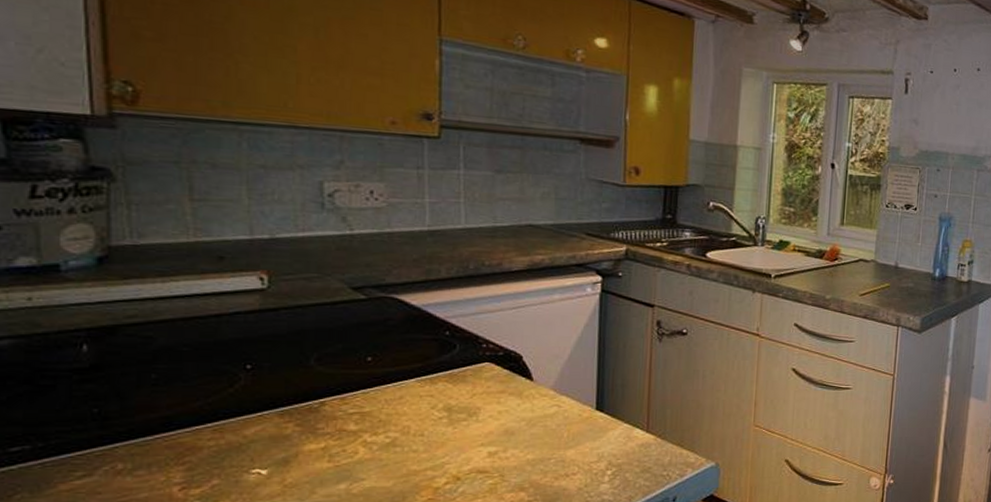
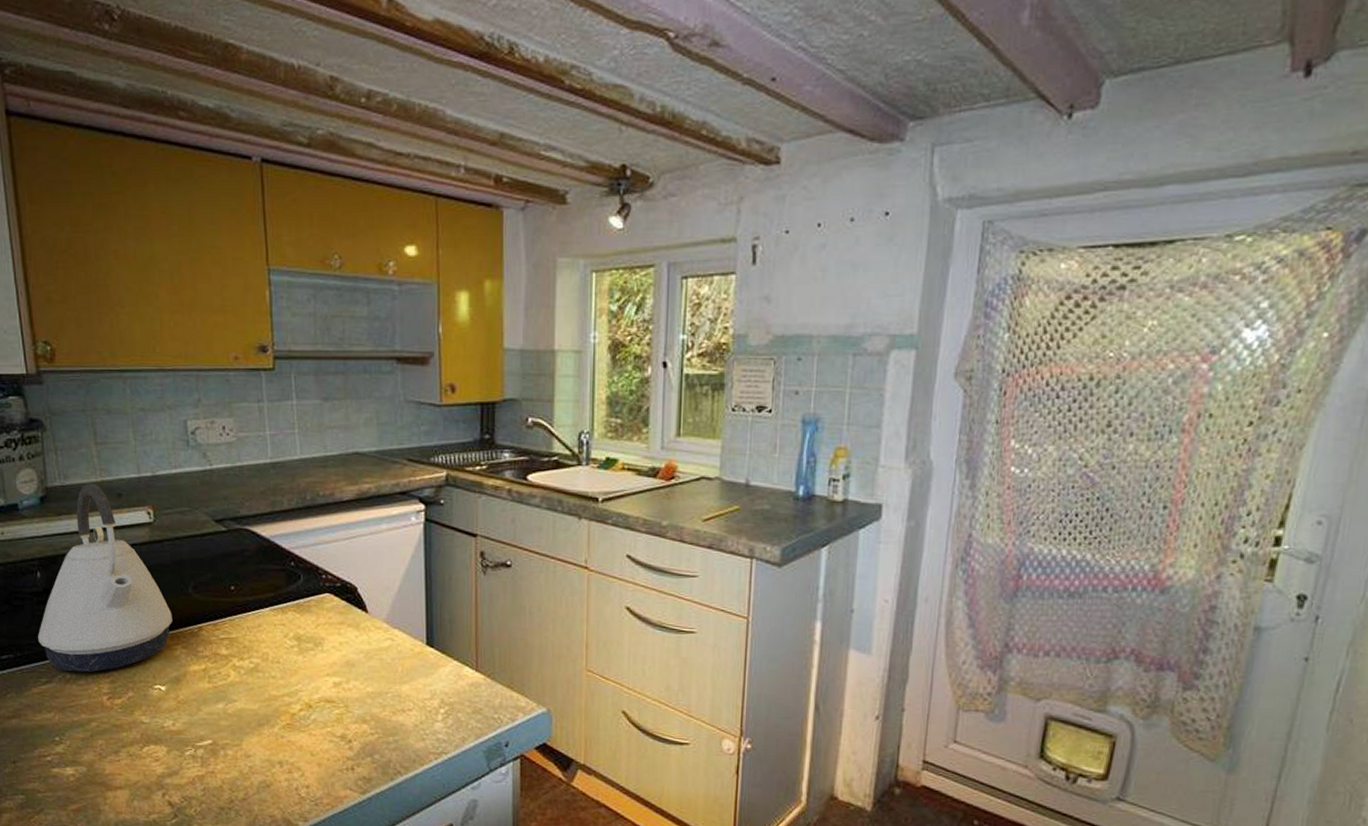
kettle: none [75,244,284,461] -> present [38,483,172,672]

